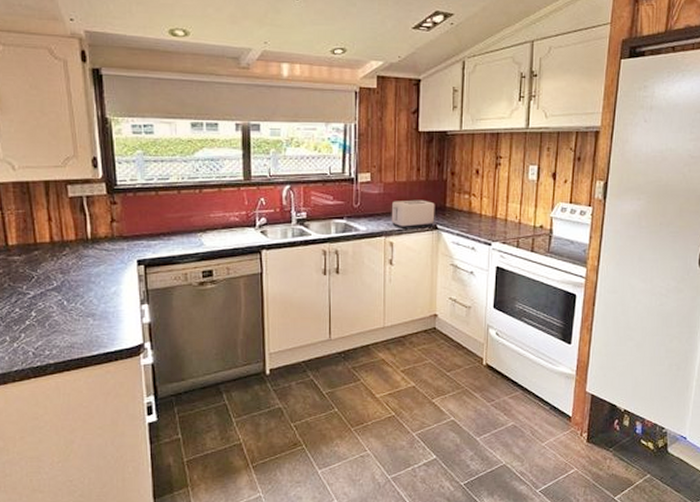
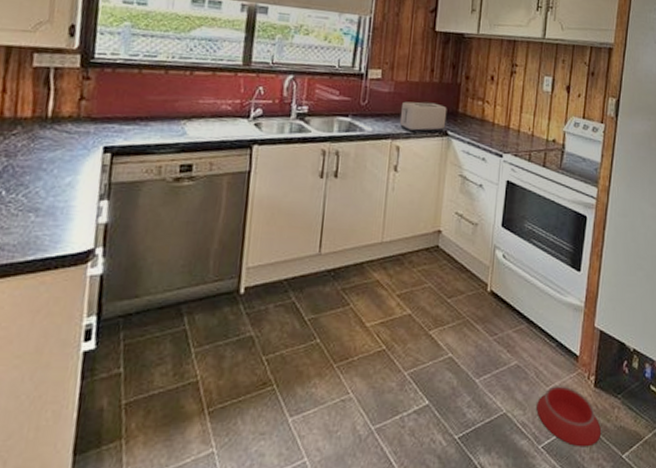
pet bowl: none [533,442,594,491] -> present [536,386,601,447]

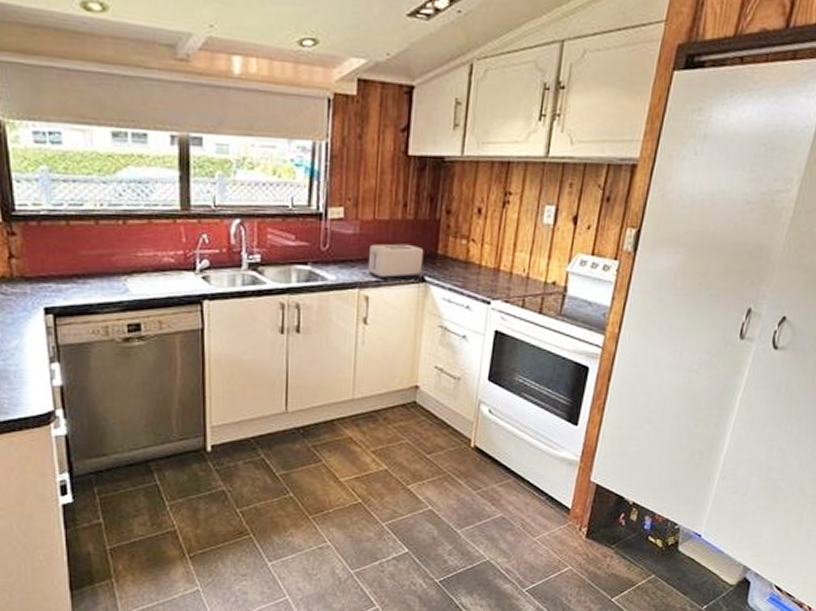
pet bowl: present [536,386,601,447] -> none [522,536,591,591]

